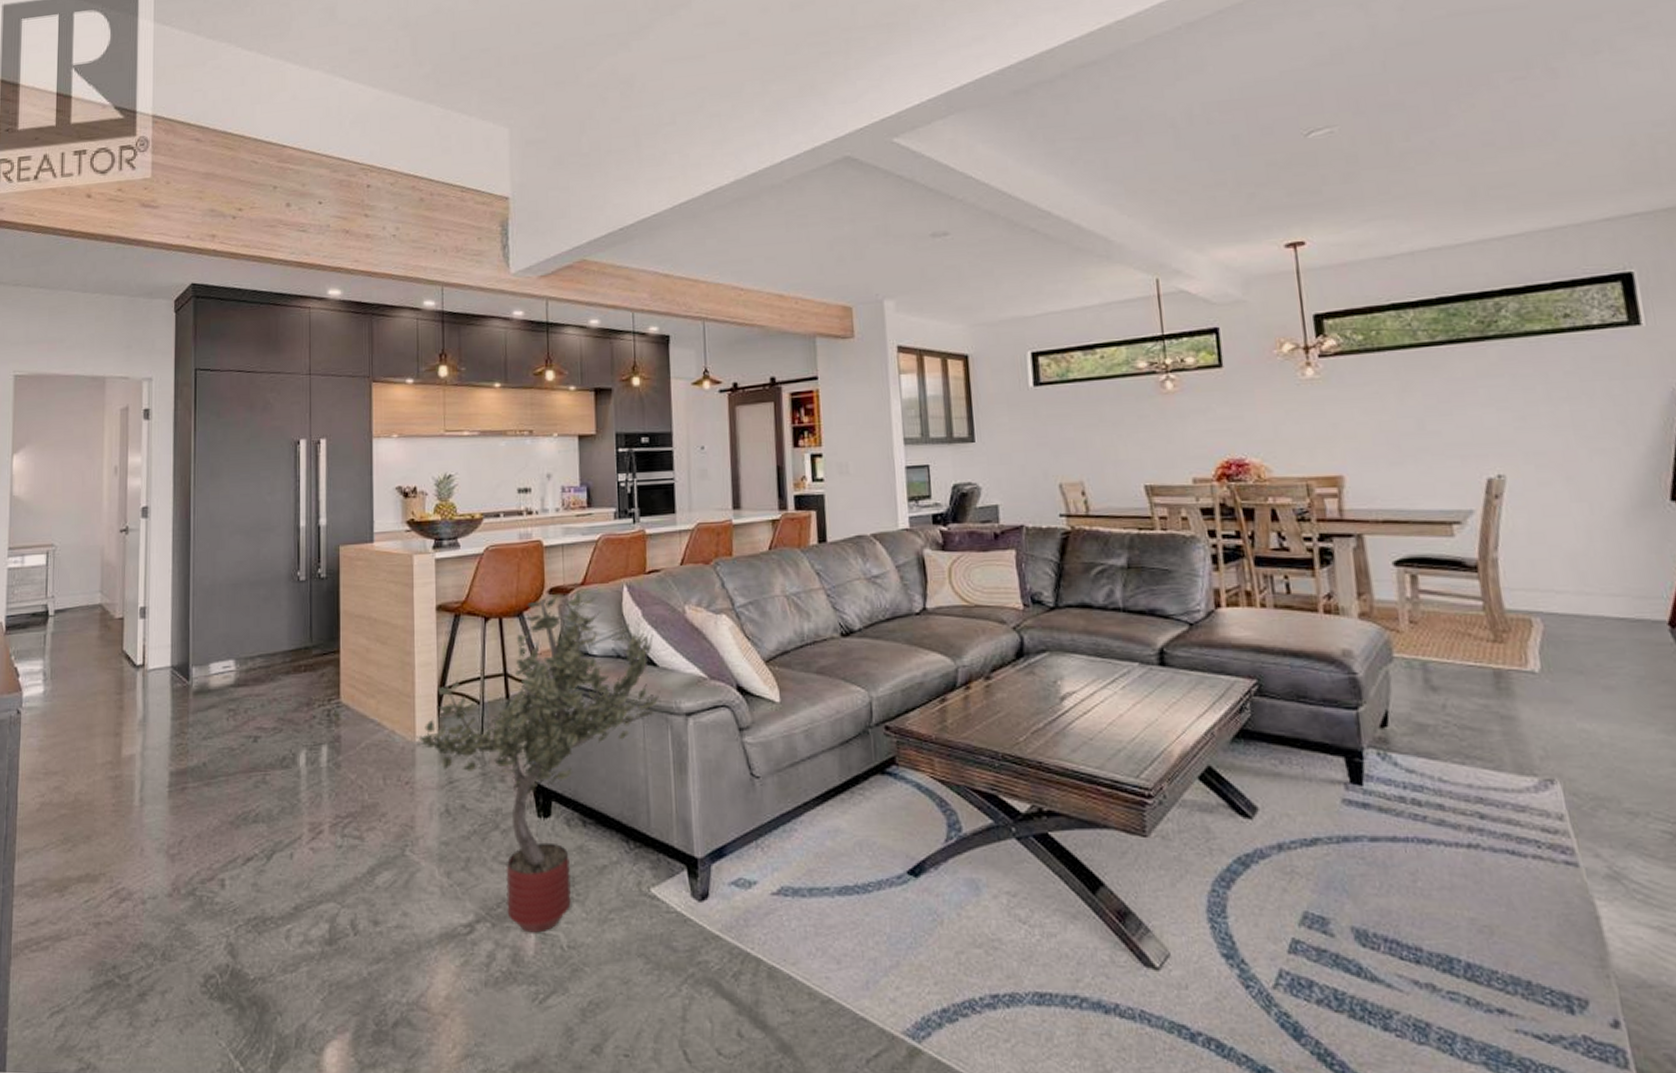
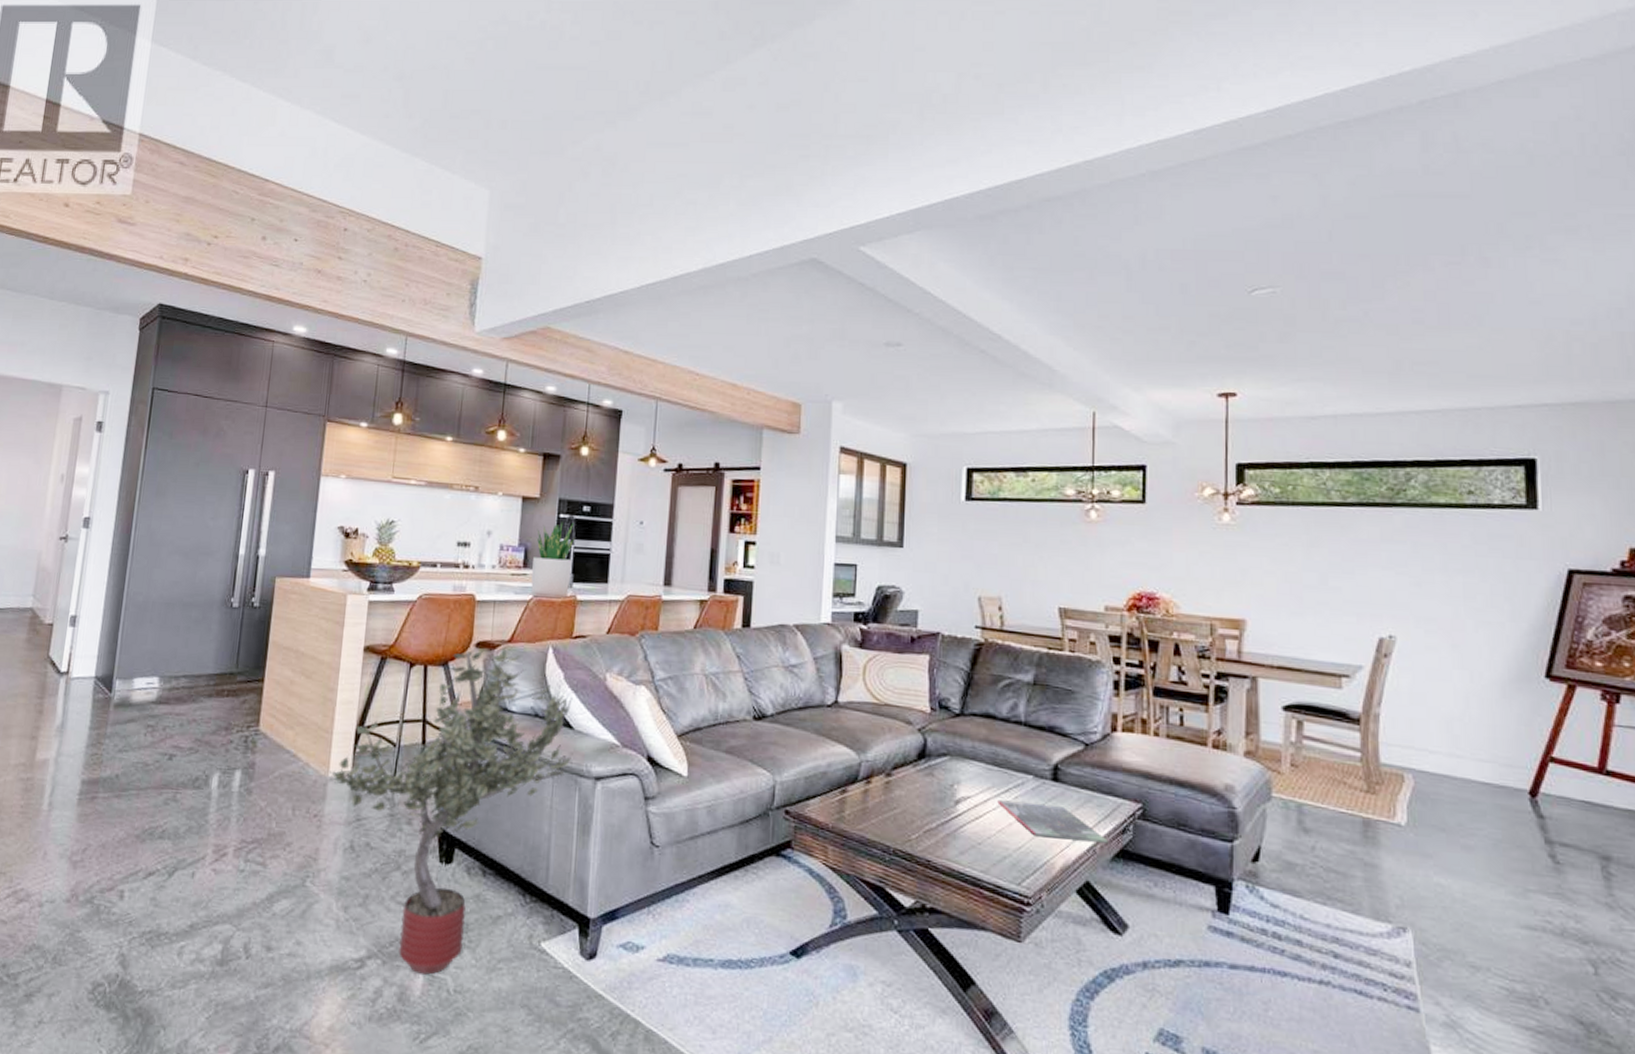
planter: none [596,455,637,536] -> present [531,522,575,599]
magazine: none [1104,690,1226,725] -> present [997,800,1108,843]

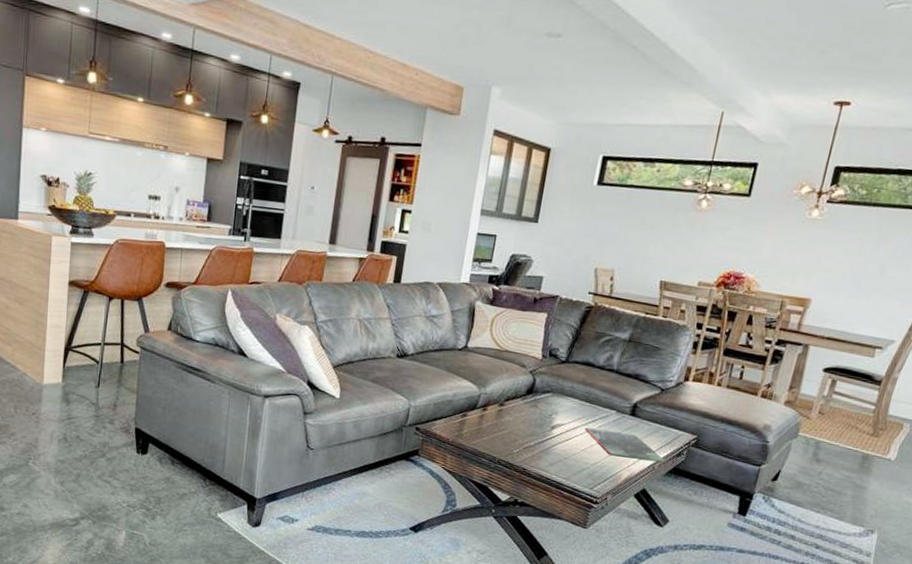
potted tree: present [329,648,573,975] -> none [44,288,247,532]
planter: present [531,522,575,599] -> none [213,183,254,250]

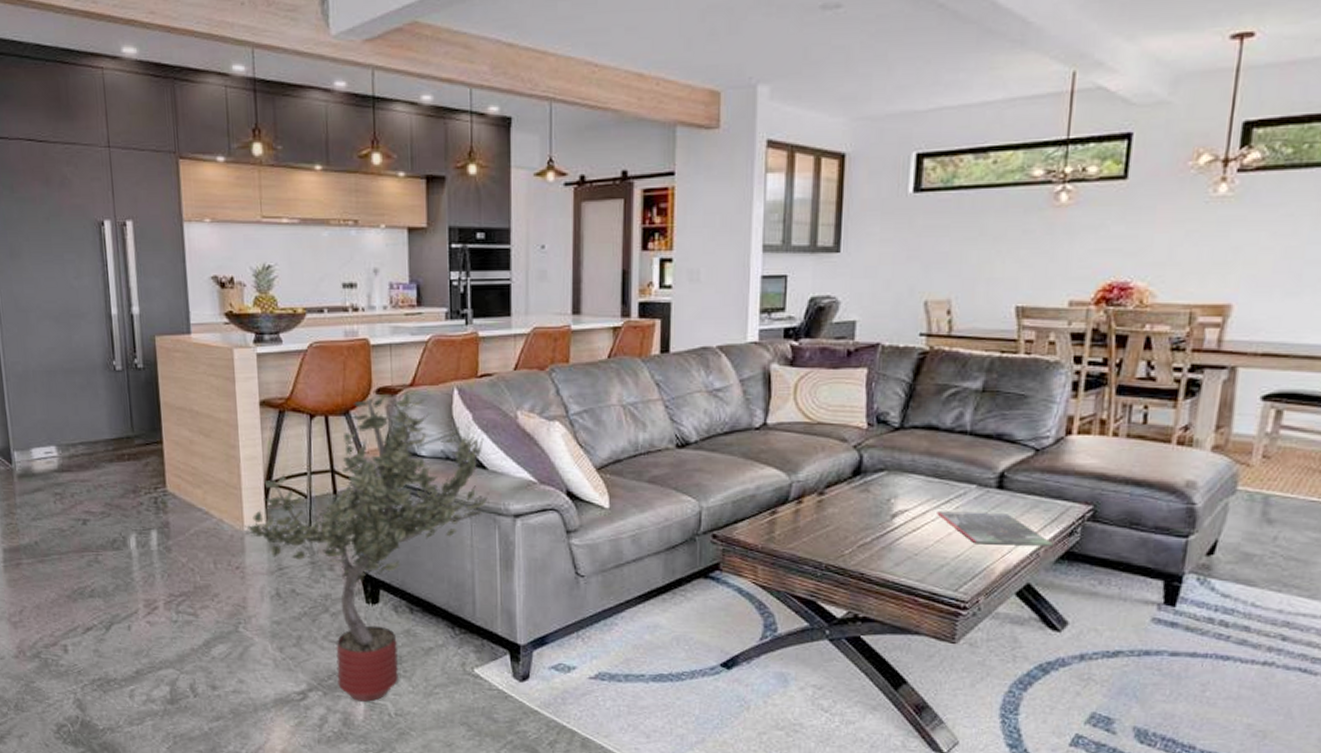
potted tree: none [44,288,247,532] -> present [245,393,488,702]

